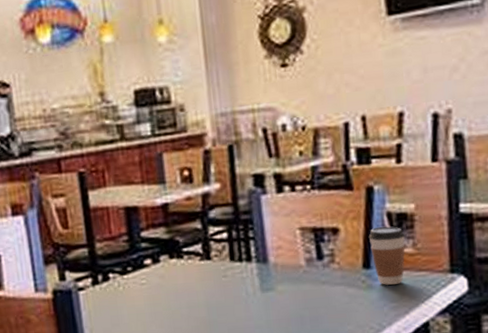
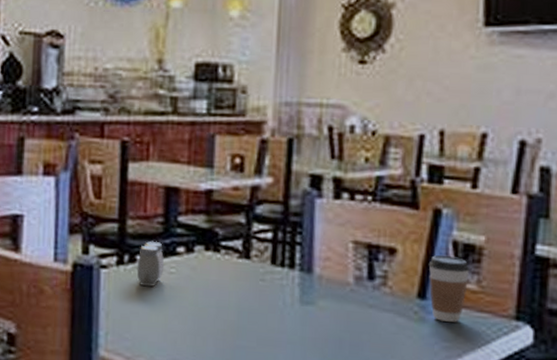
salt and pepper shaker: none [110,258,136,300] -> present [136,241,165,286]

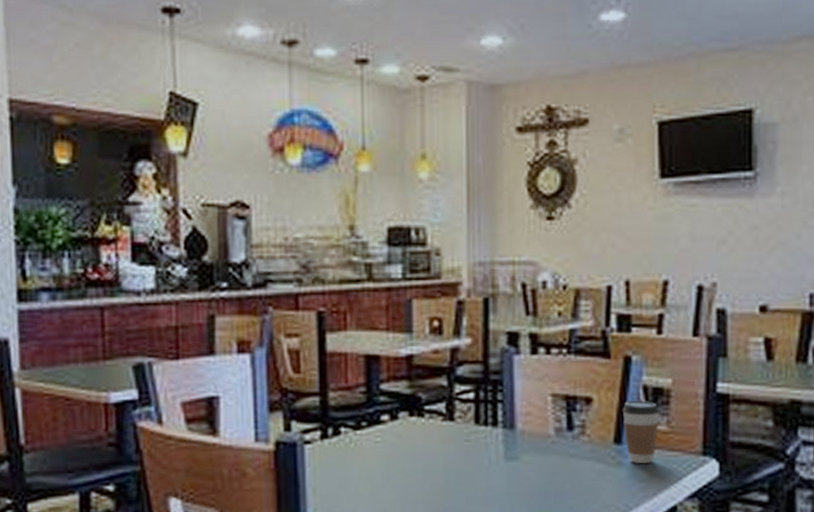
salt and pepper shaker: present [136,241,165,286] -> none [341,411,370,458]

